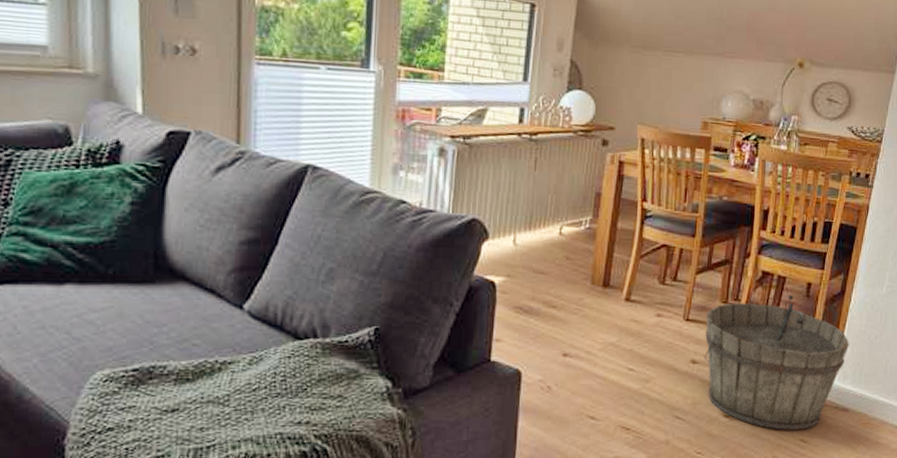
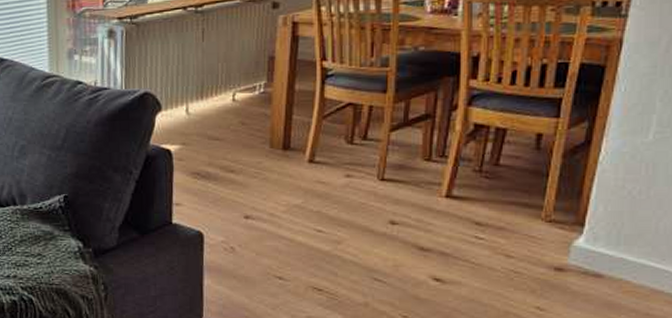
wooden bucket: present [704,295,849,430] -> none [405,148,600,296]

